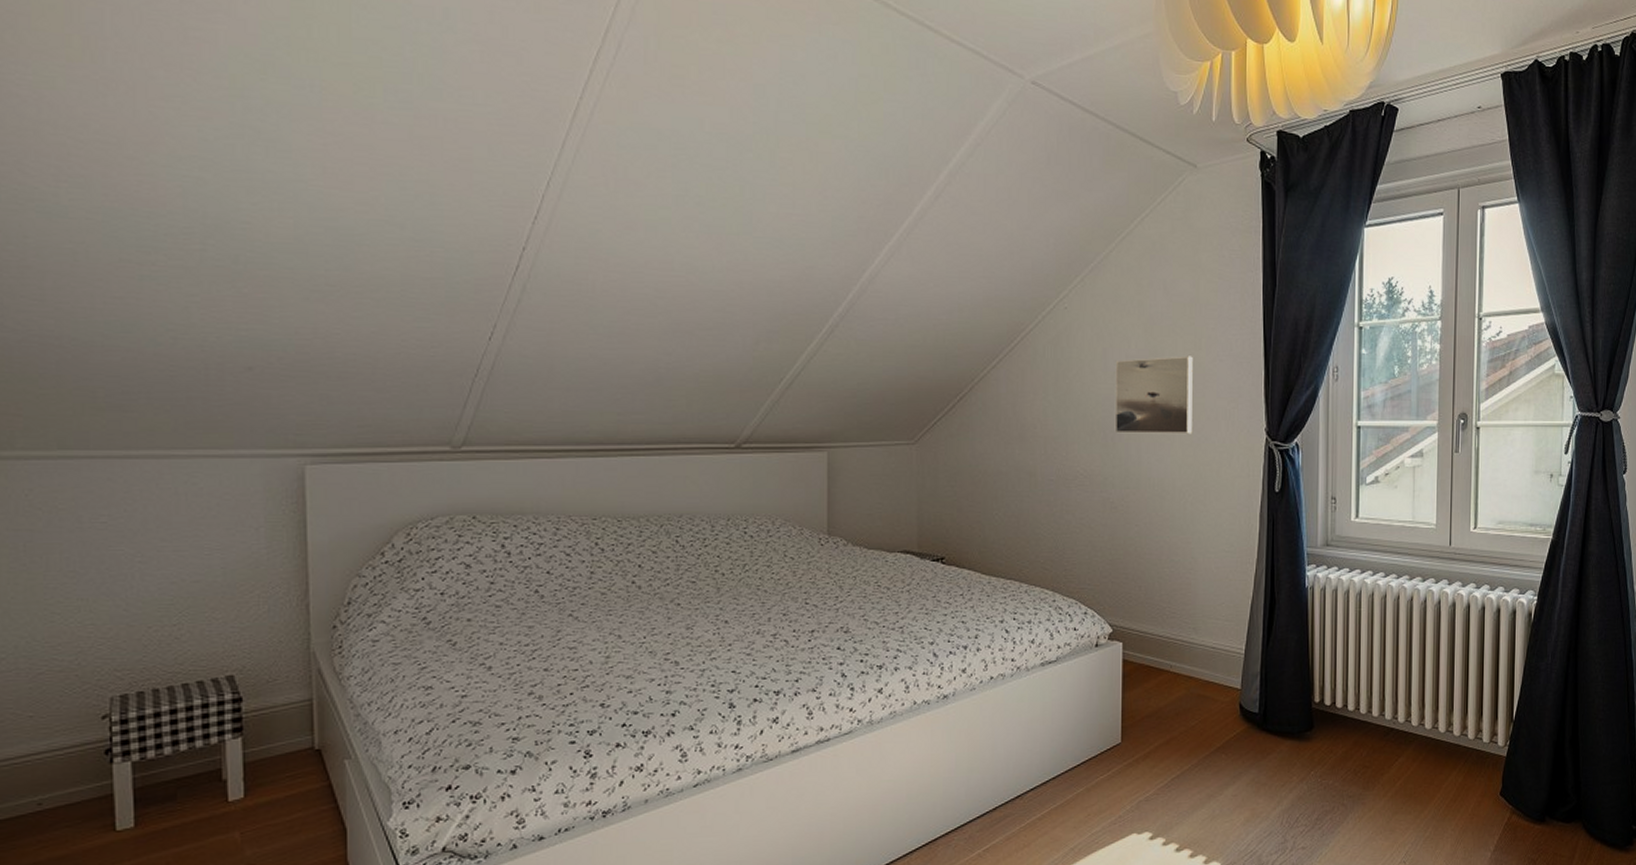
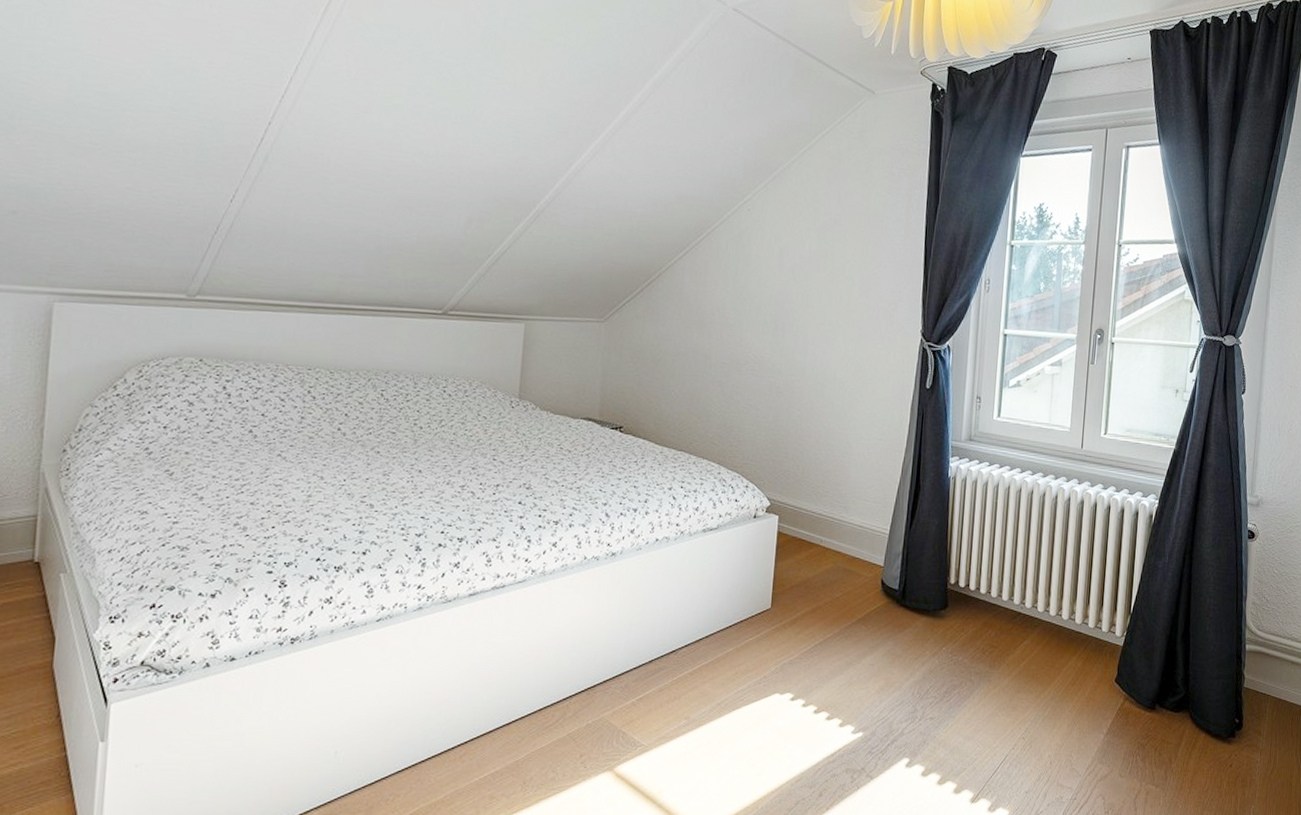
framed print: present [1114,356,1193,434] -> none [785,259,860,331]

